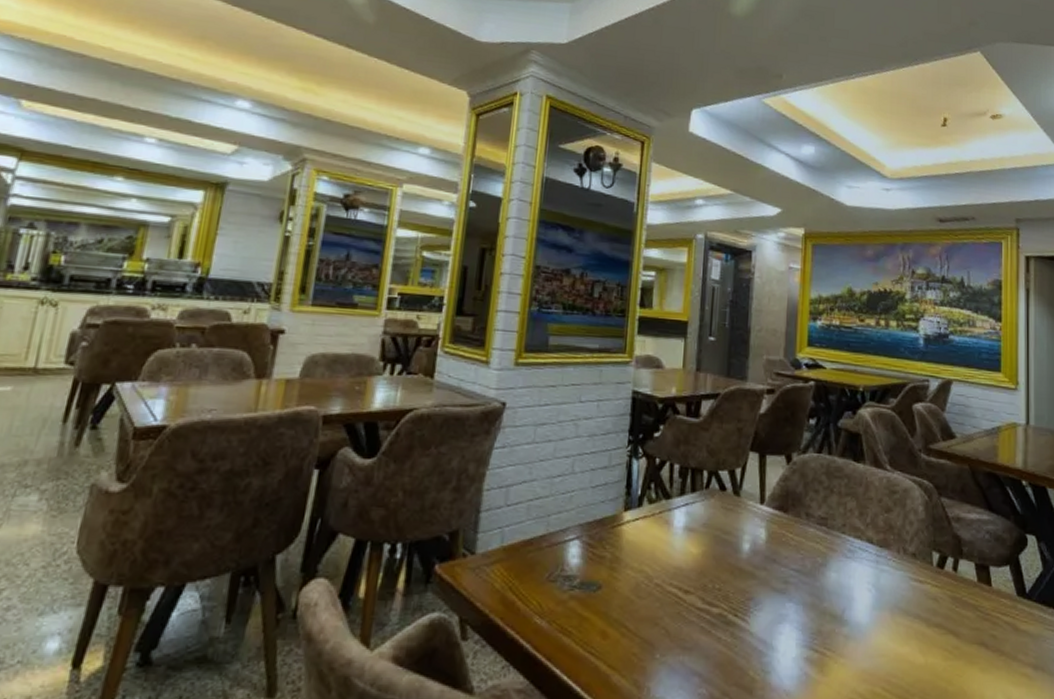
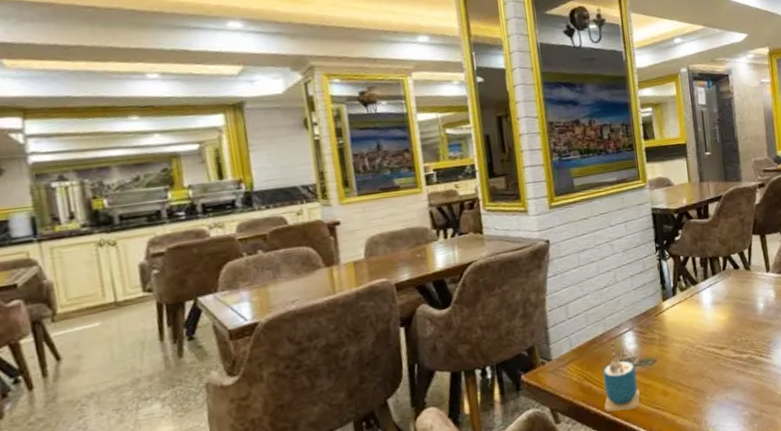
cup: none [524,547,574,646] -> present [602,341,640,412]

